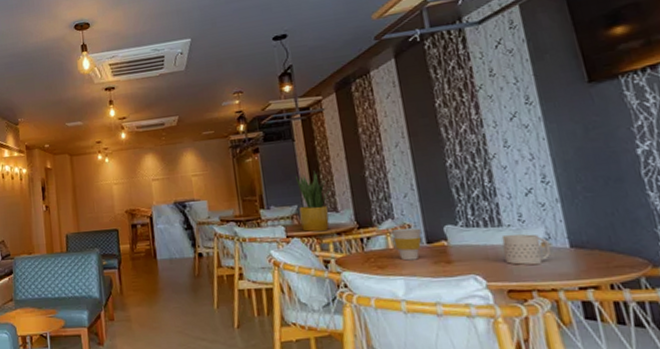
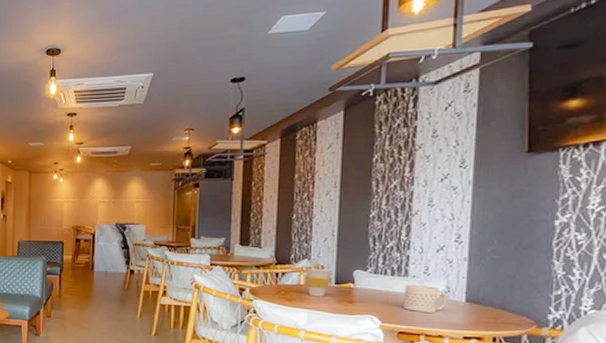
planter: present [296,170,331,233] -> none [226,209,258,264]

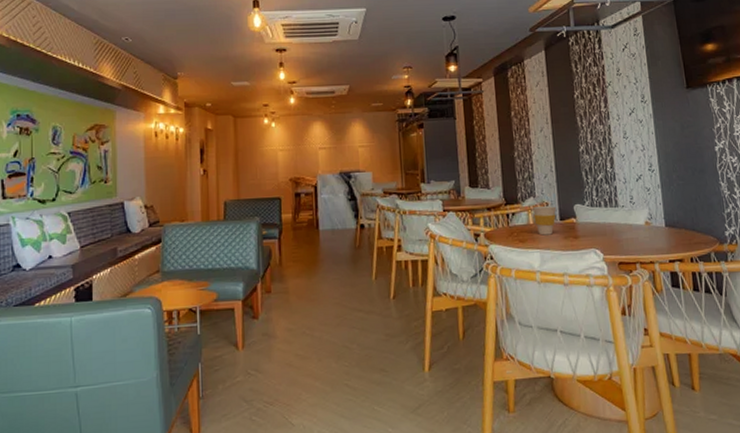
mug: present [403,284,448,314] -> none [617,214,652,241]

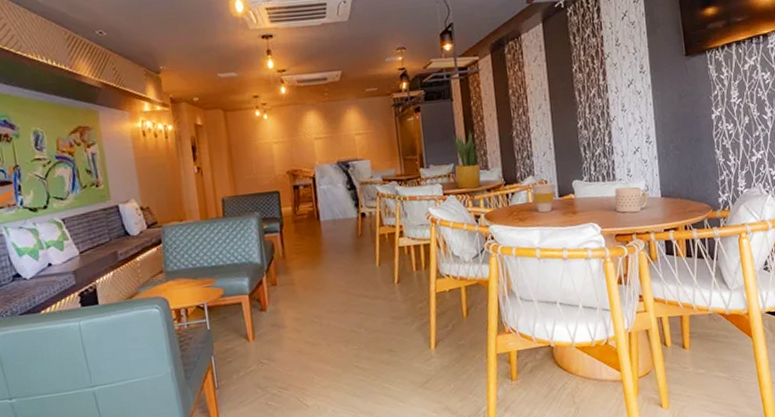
planter: none [455,148,484,207] -> present [453,130,483,190]
mug: none [617,214,652,241] -> present [614,186,648,213]

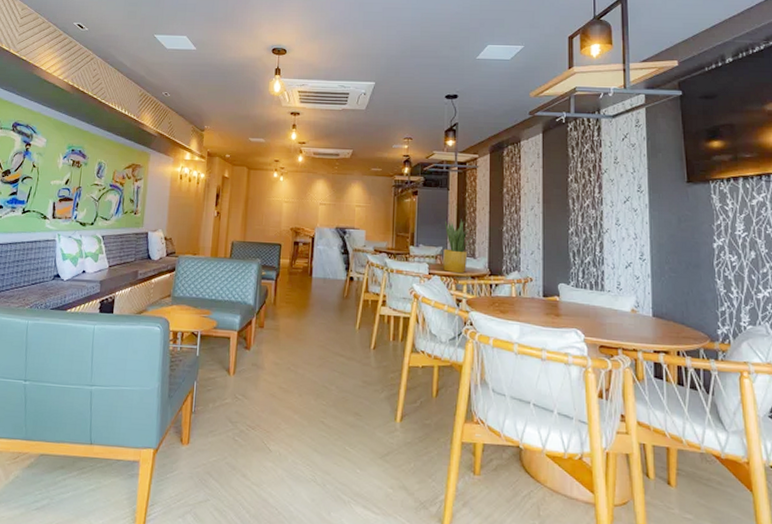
cup: present [532,183,556,213] -> none [517,280,541,310]
mug: present [614,186,648,213] -> none [602,298,638,328]

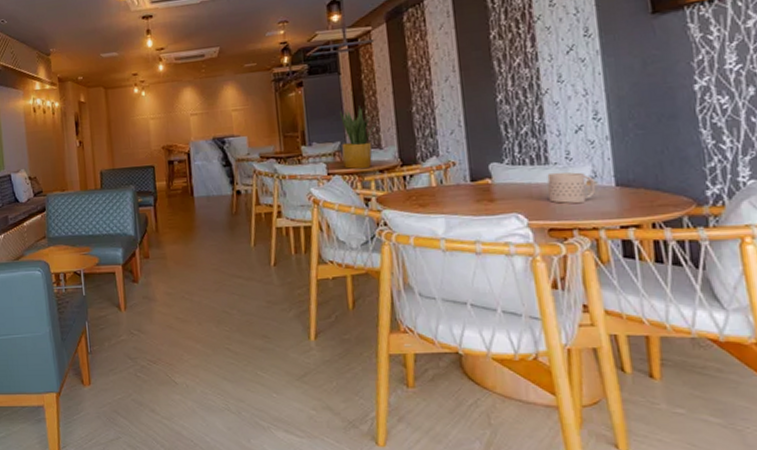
mug: none [602,298,638,328] -> present [547,172,596,204]

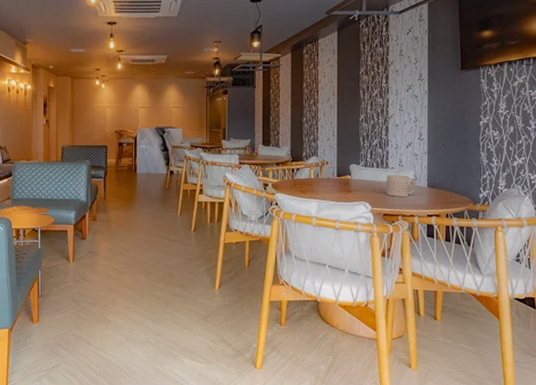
planter: present [340,105,375,170] -> none [252,113,276,162]

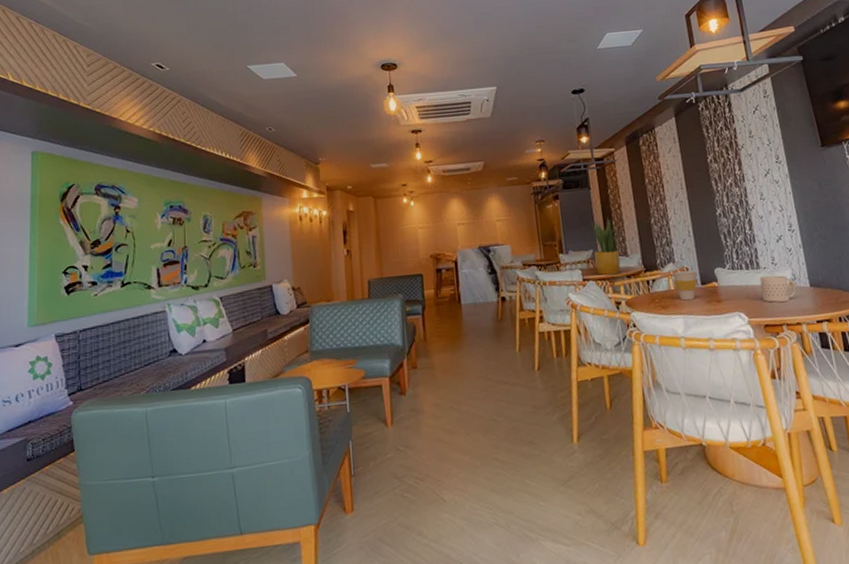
planter: none [252,113,276,162] -> present [591,217,622,276]
cup: none [315,163,335,188] -> present [673,270,697,301]

